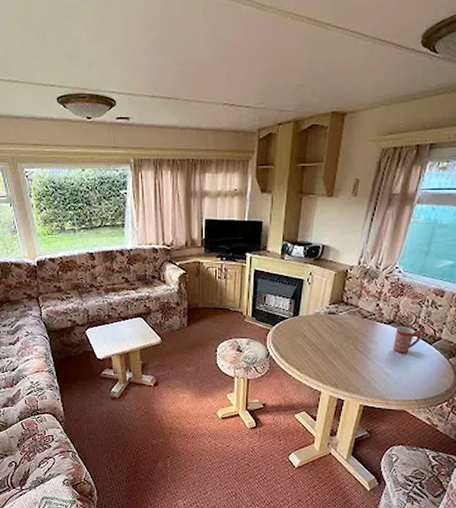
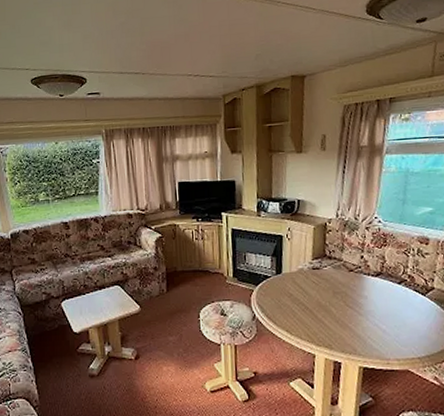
mug: present [393,326,421,354] -> none [384,277,413,307]

